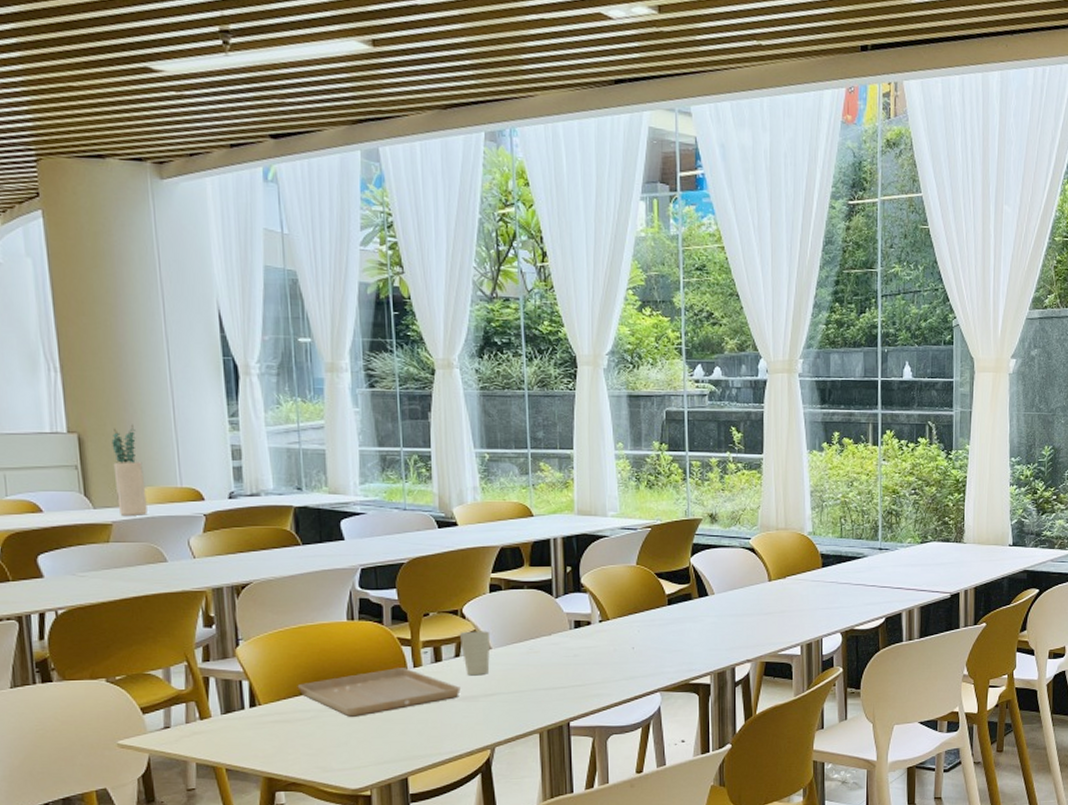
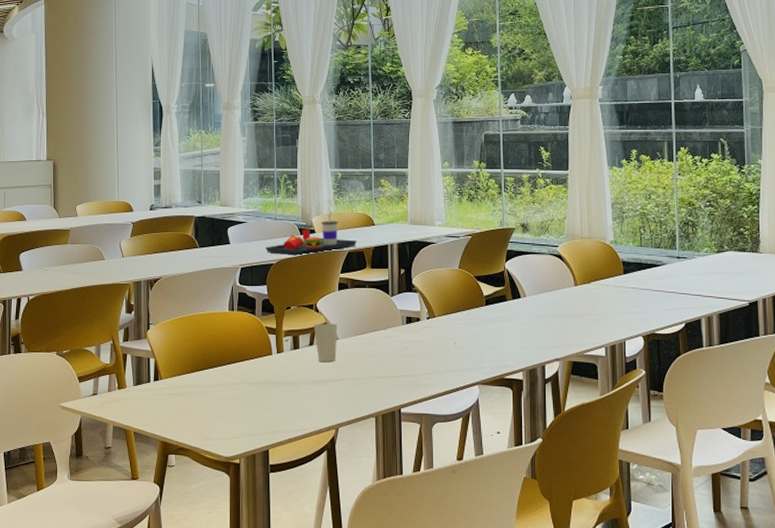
vase: present [111,424,148,517] -> none [74,153,94,224]
tray: present [297,668,461,717] -> none [189,353,313,394]
food tray: none [393,500,511,553] -> present [265,211,357,256]

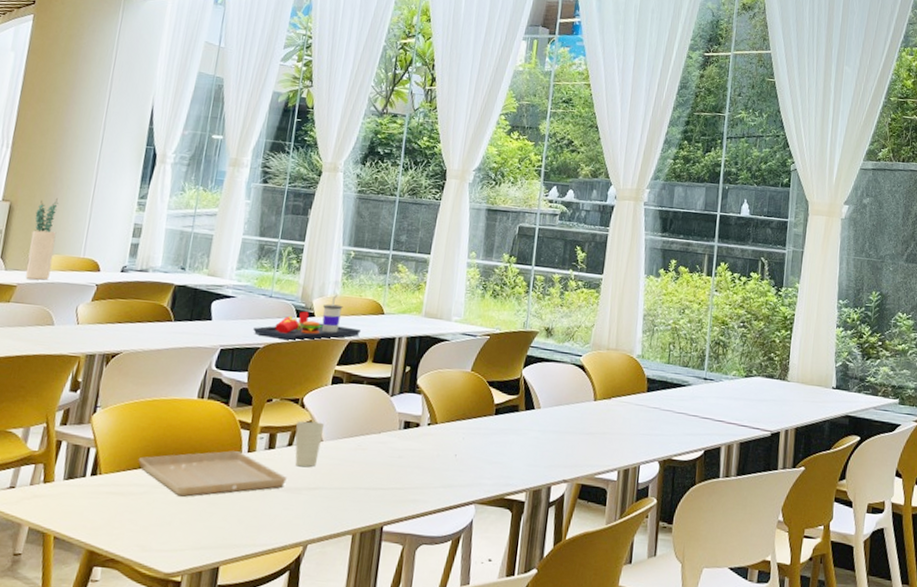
vase: none [74,153,94,224] -> present [25,197,58,281]
tray: none [189,353,313,394] -> present [138,451,287,497]

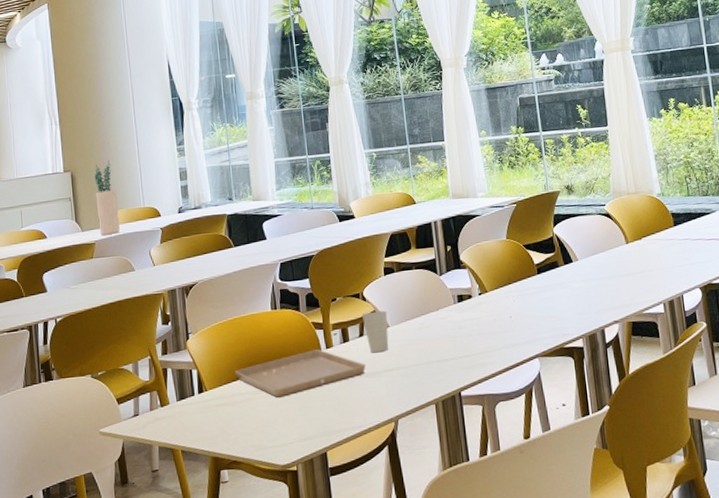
food tray: present [253,294,361,342] -> none [304,194,399,245]

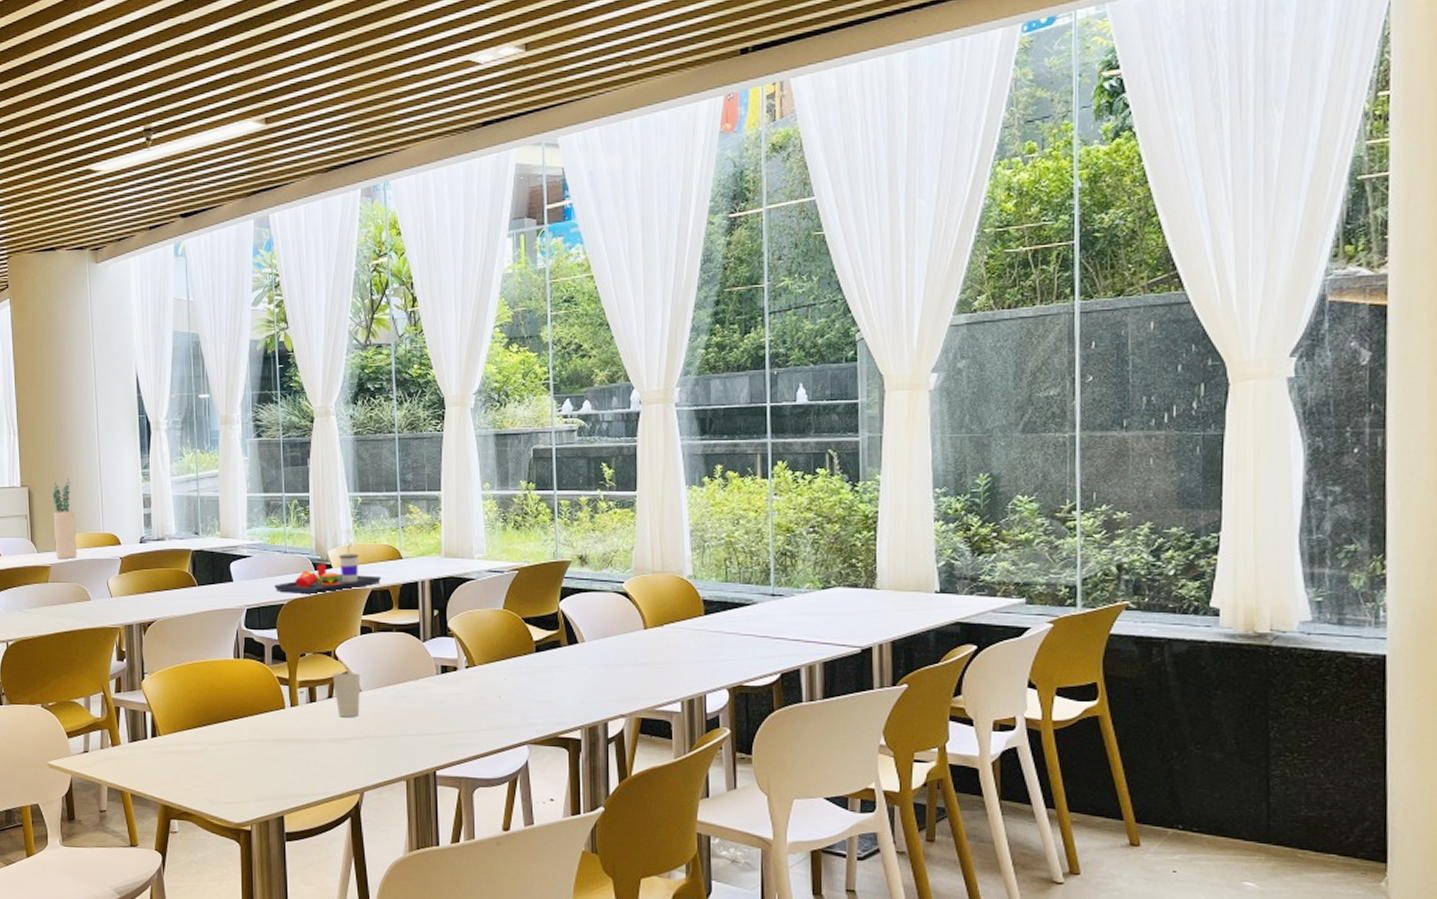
tray: present [234,349,366,398] -> none [190,706,333,752]
food tray: none [304,194,399,245] -> present [274,543,381,595]

